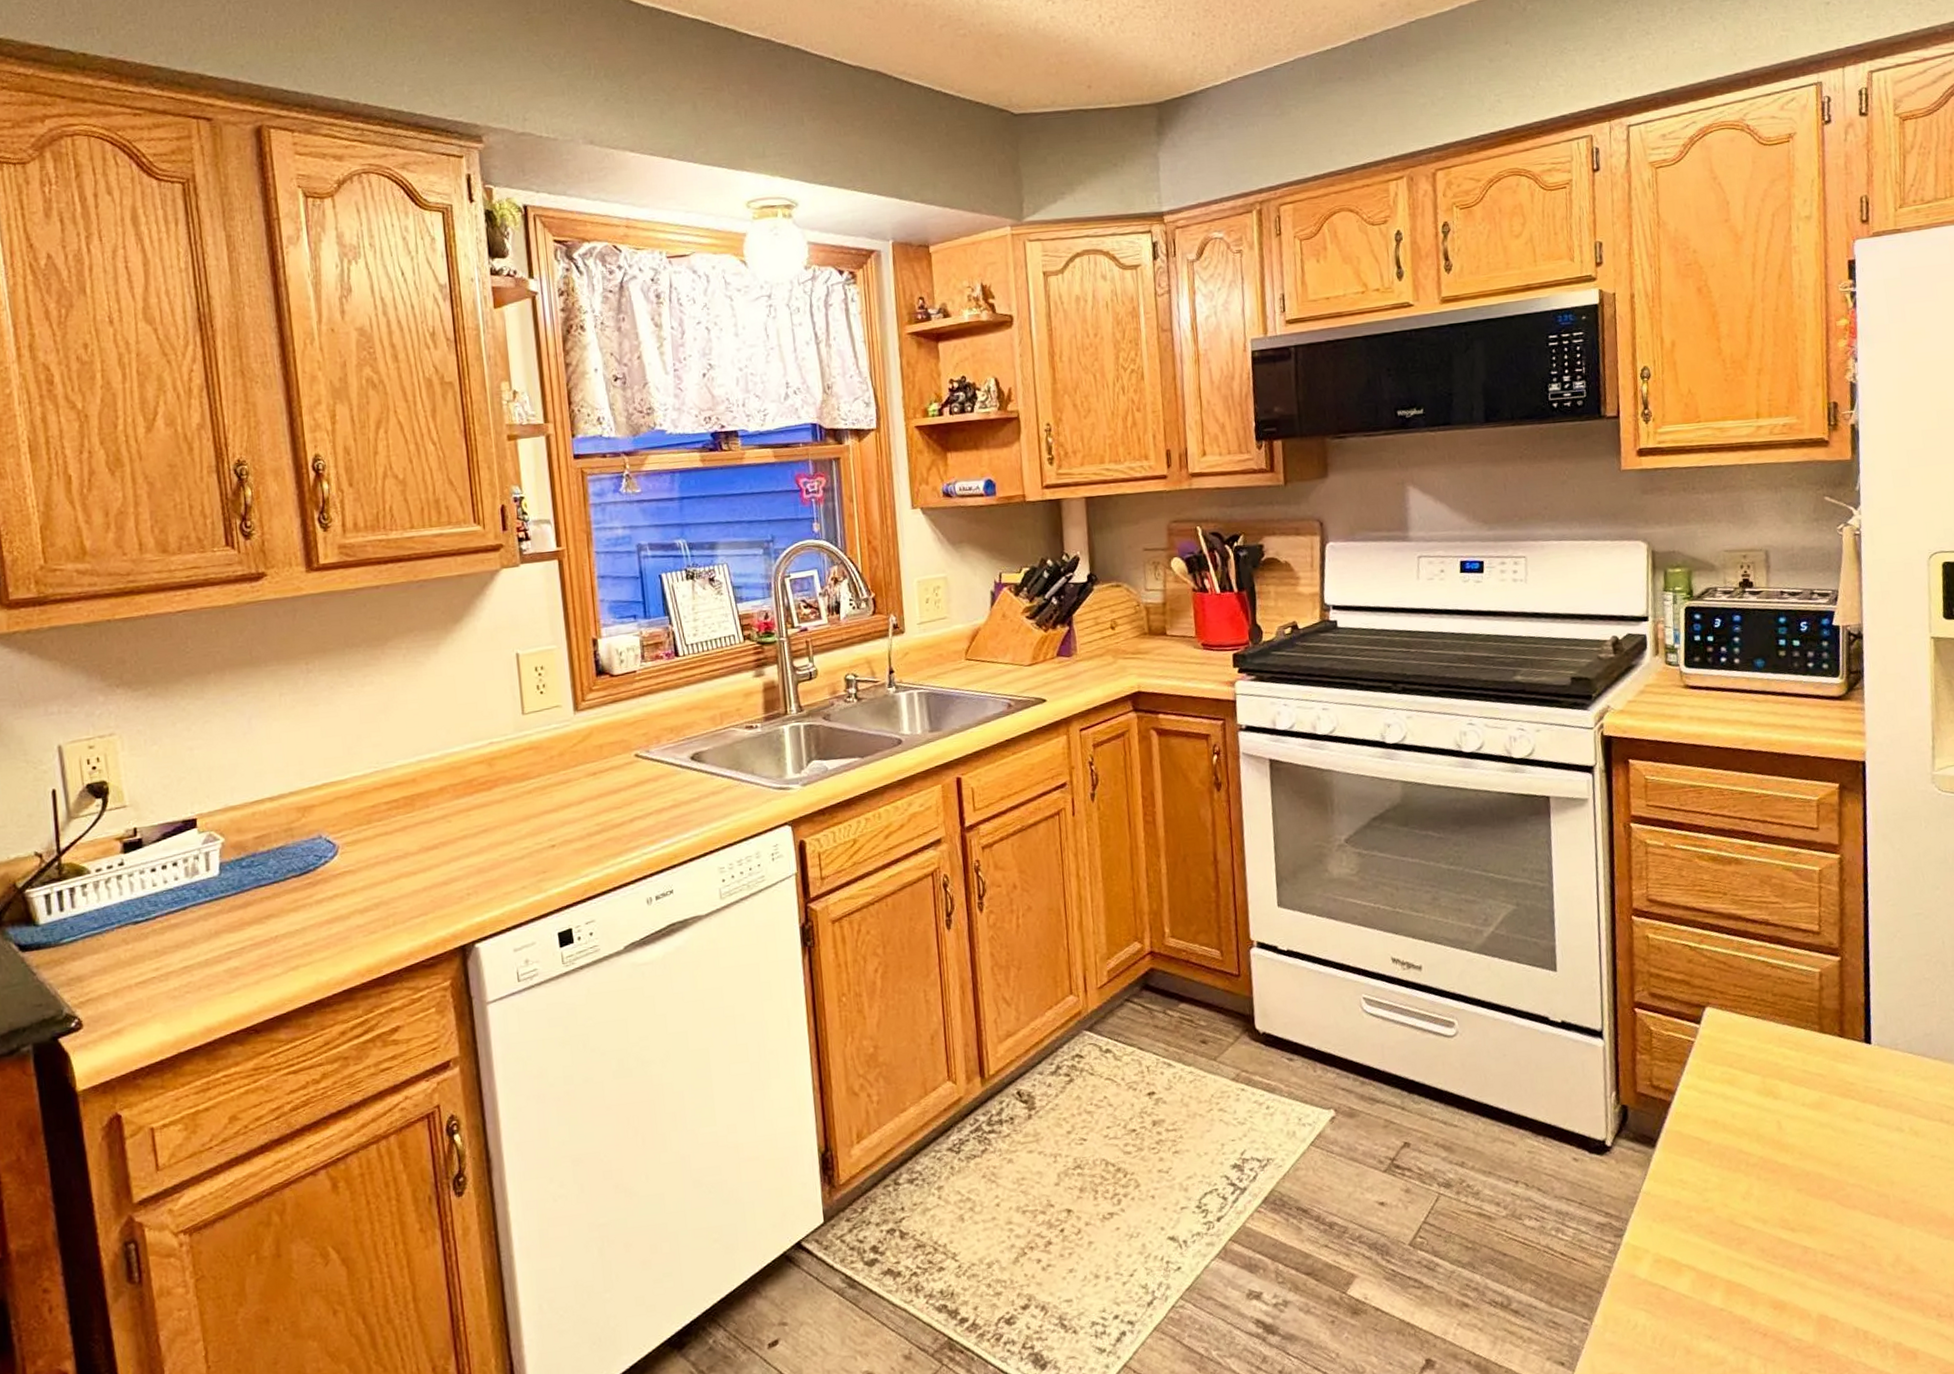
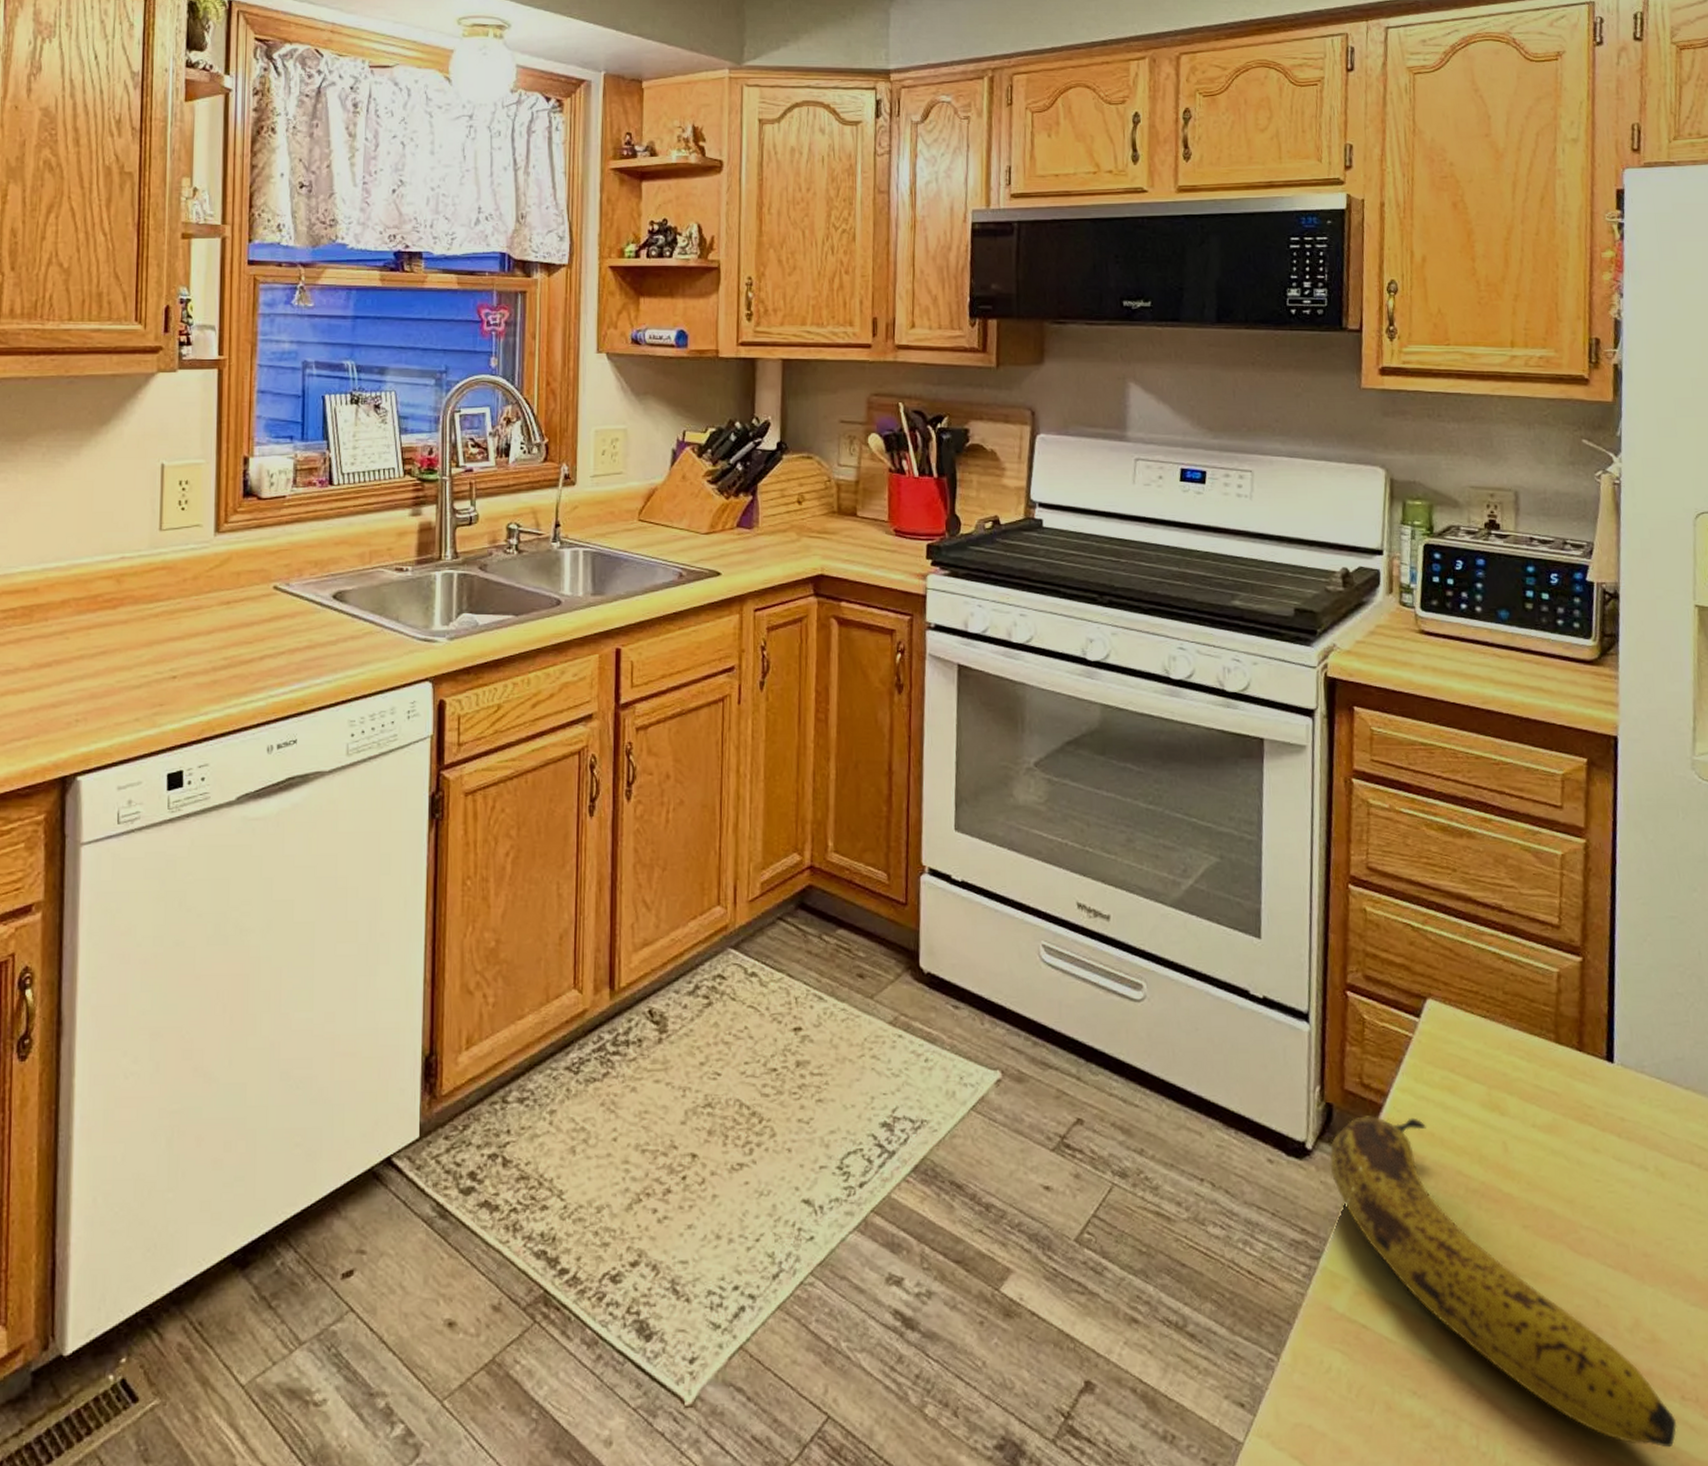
fruit: none [1627,1109,1935,1358] -> present [1329,1116,1678,1448]

